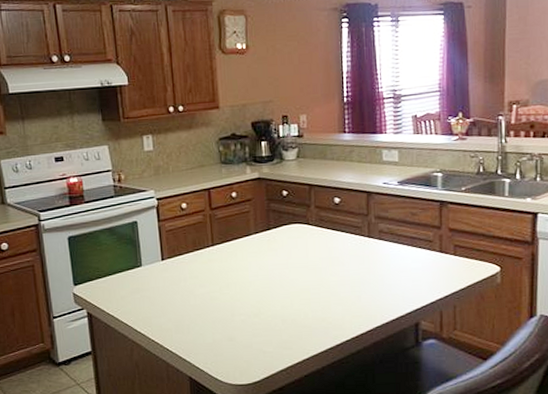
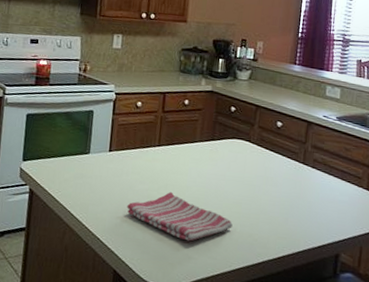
dish towel: none [191,290,304,336] -> present [127,191,233,242]

